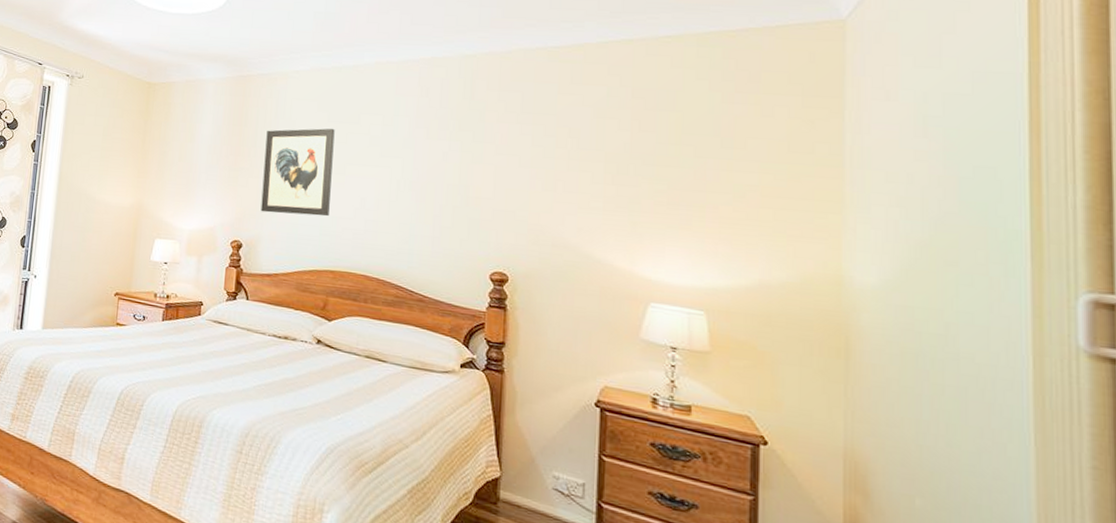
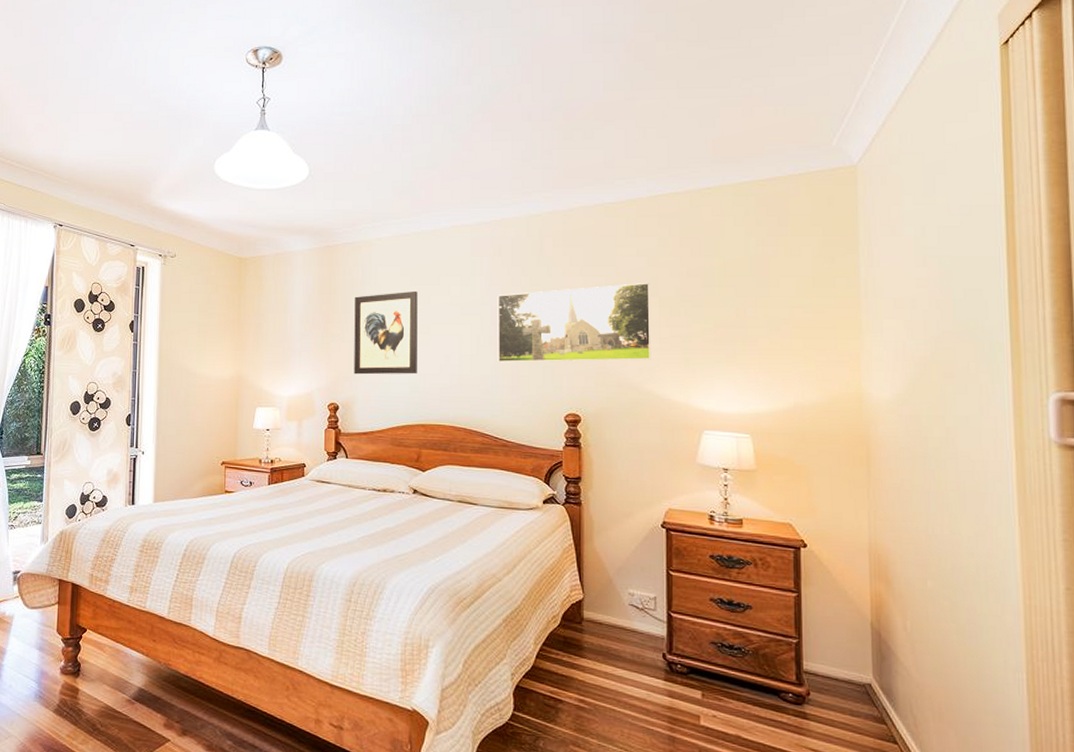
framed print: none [418,135,596,220] -> present [497,282,652,363]

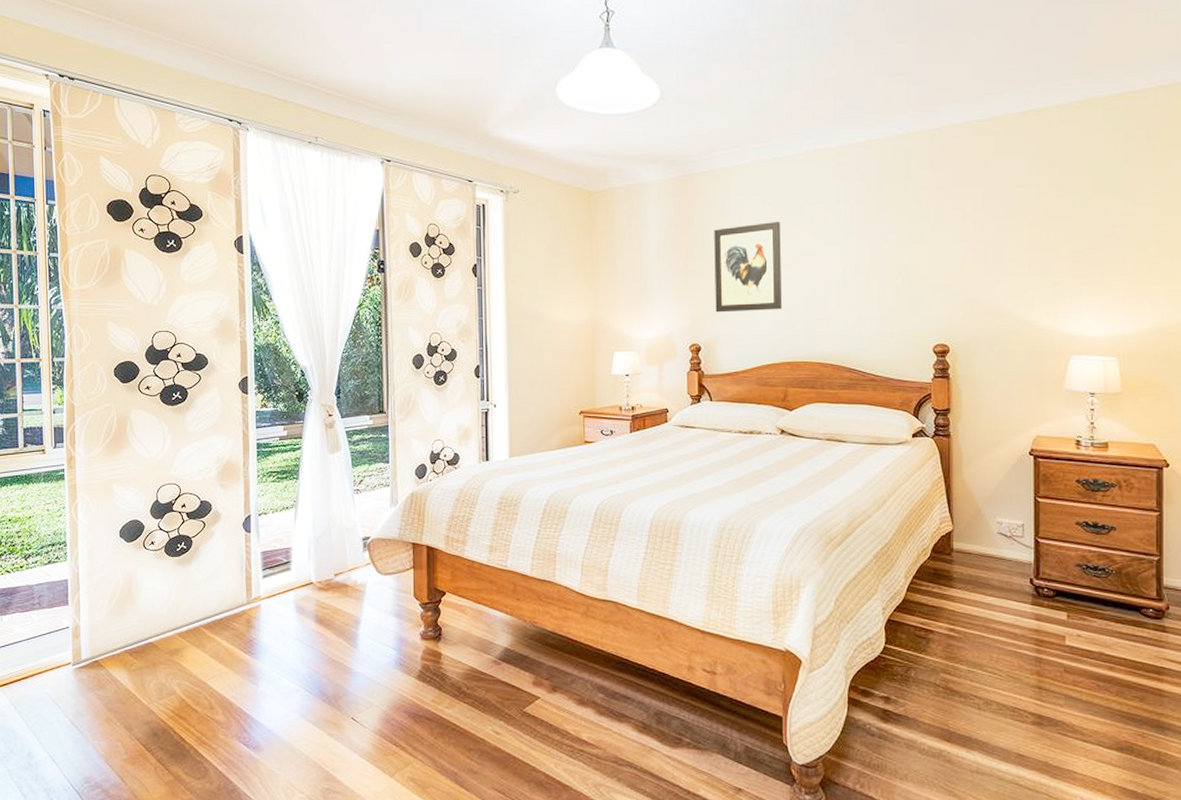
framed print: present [497,282,652,363] -> none [863,204,1020,294]

